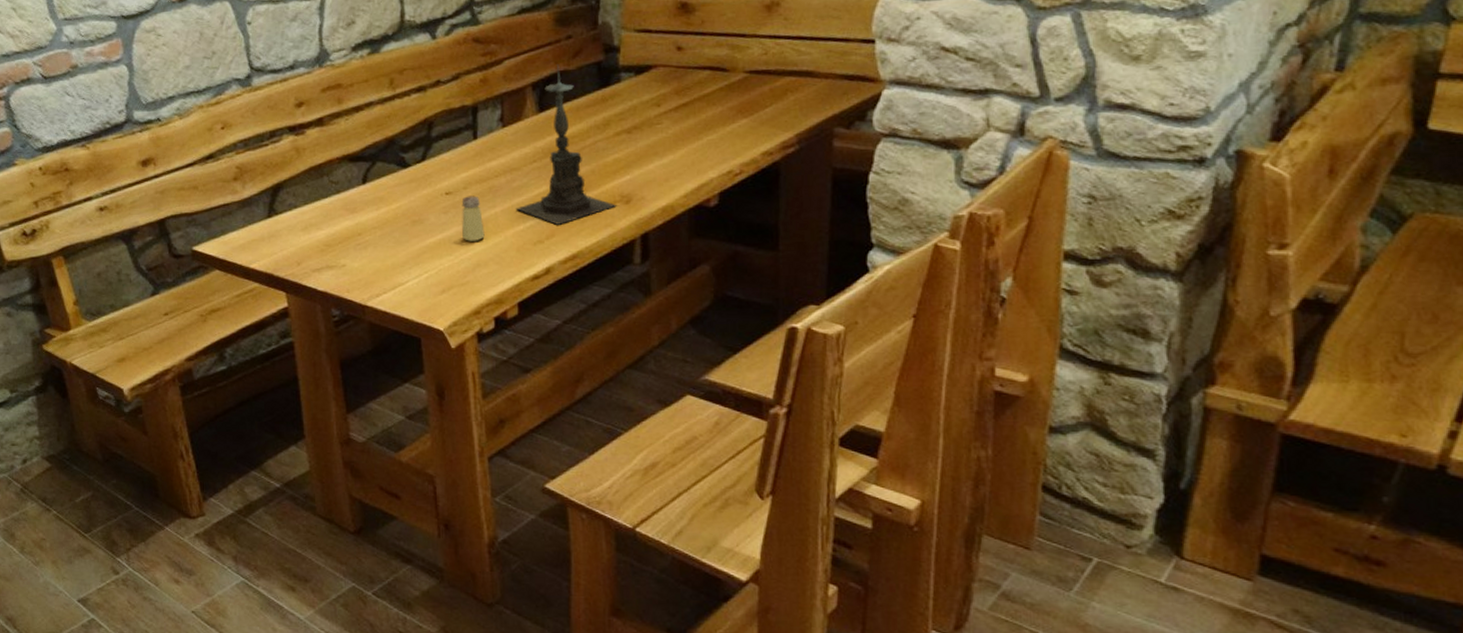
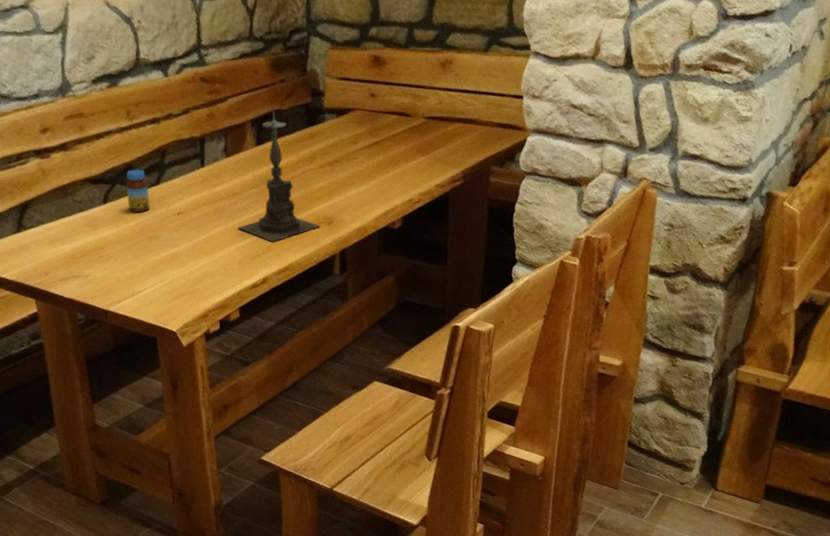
jar: none [388,144,415,193] -> present [126,169,150,212]
saltshaker: present [461,195,485,241] -> none [191,216,211,255]

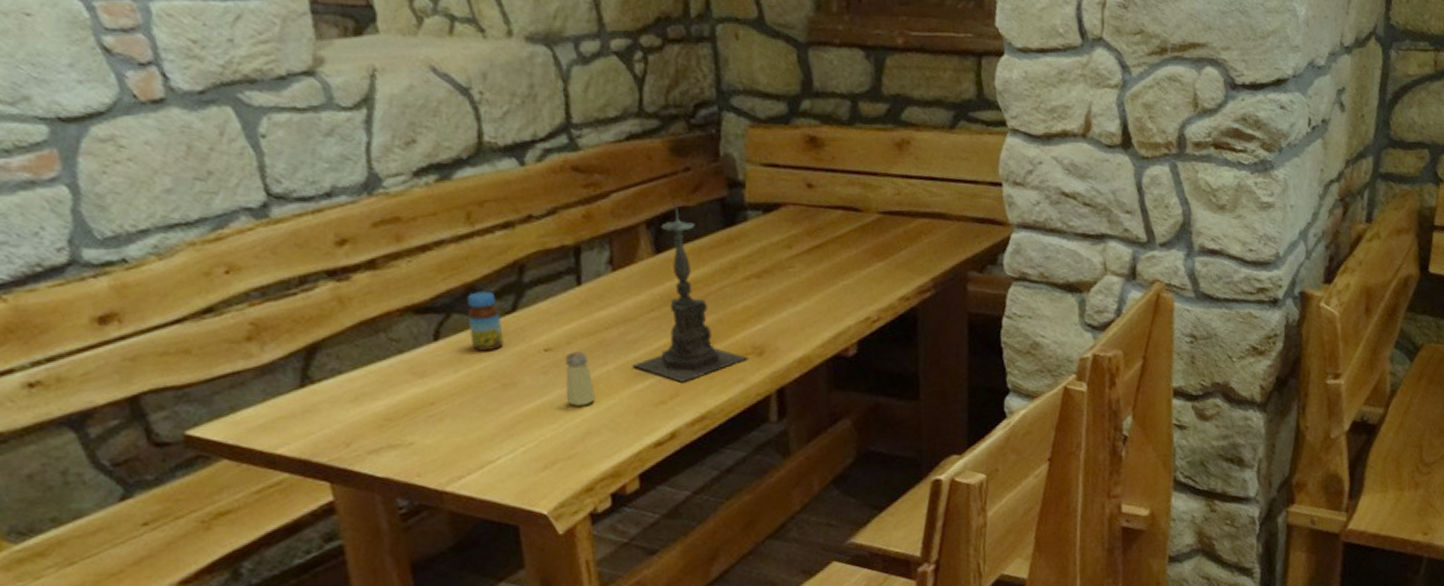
saltshaker: none [191,216,211,255] -> present [565,351,595,406]

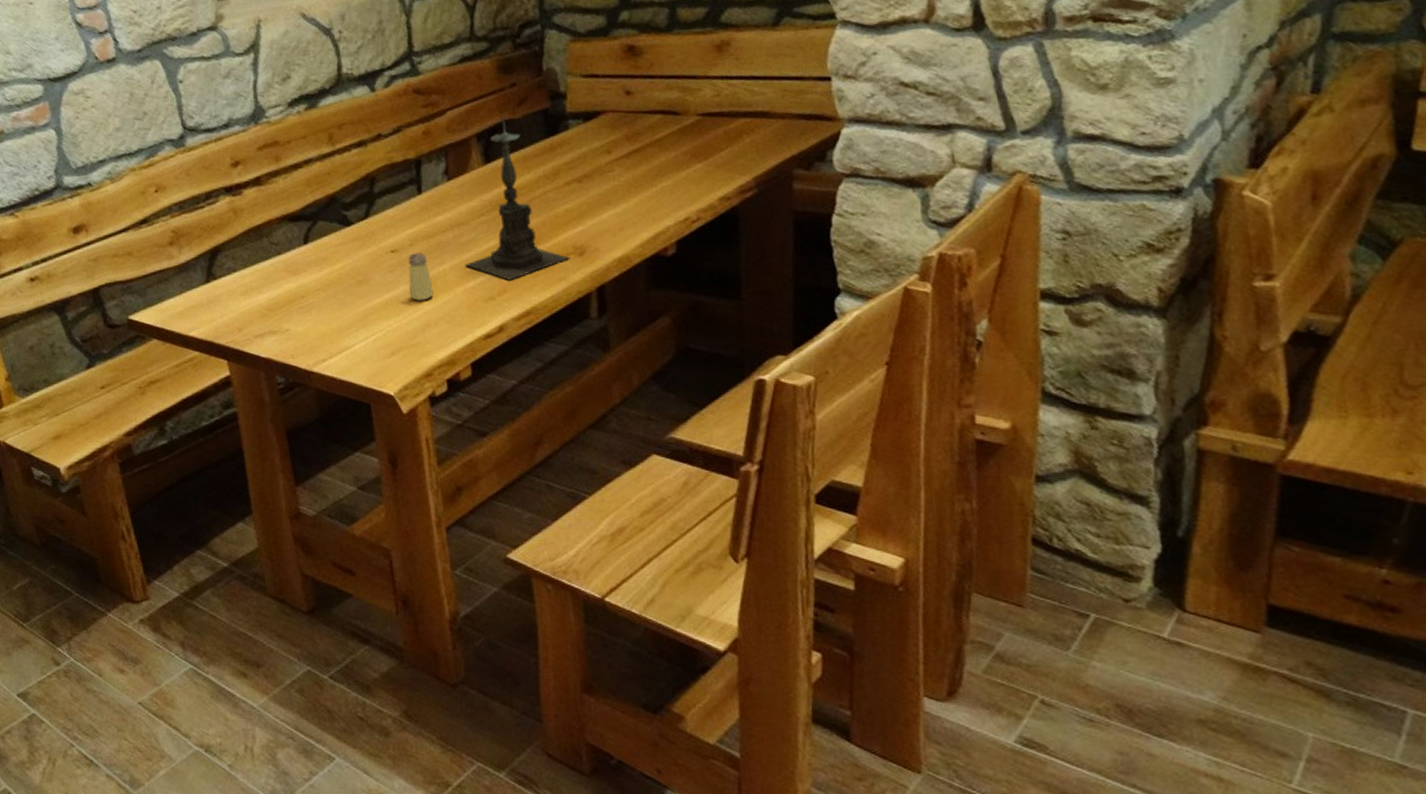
jar: present [467,291,504,351] -> none [329,201,359,252]

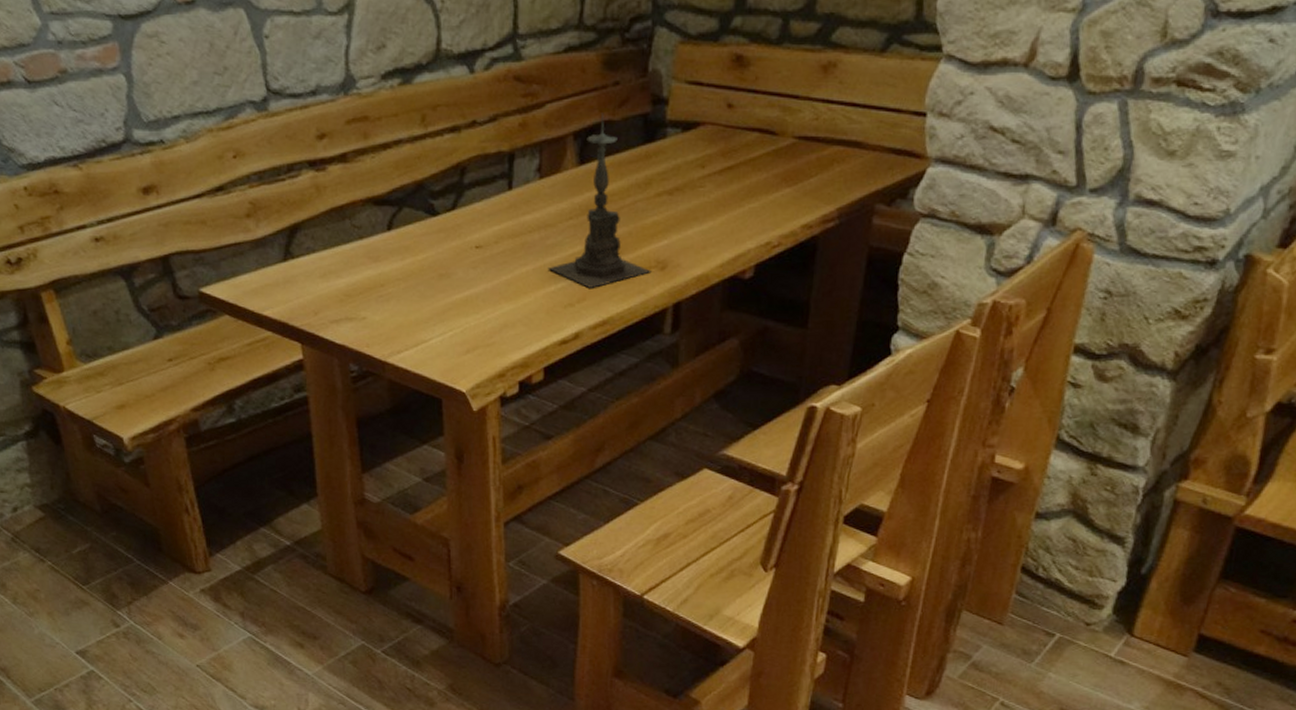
saltshaker: present [408,252,434,301] -> none [491,251,514,300]

